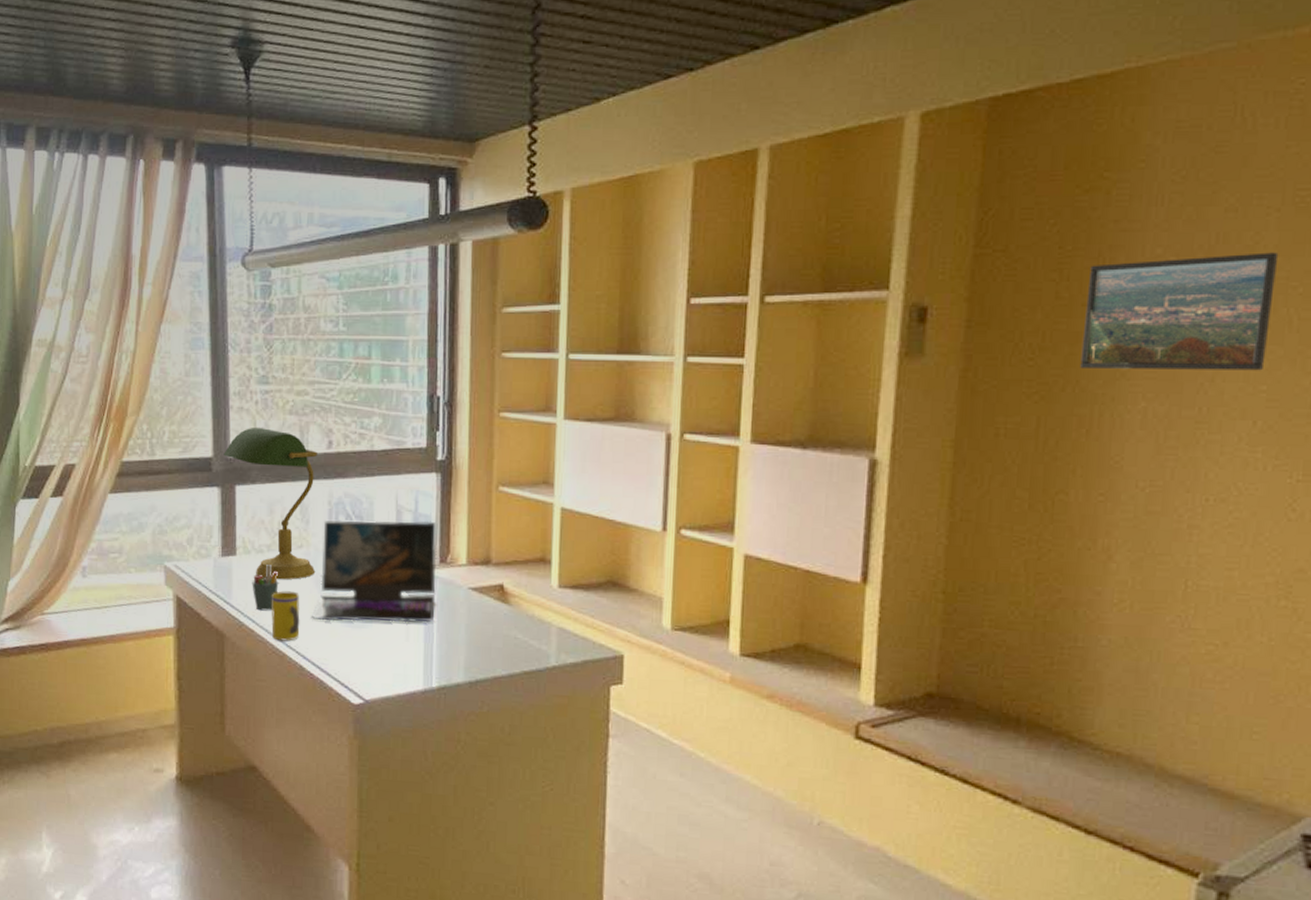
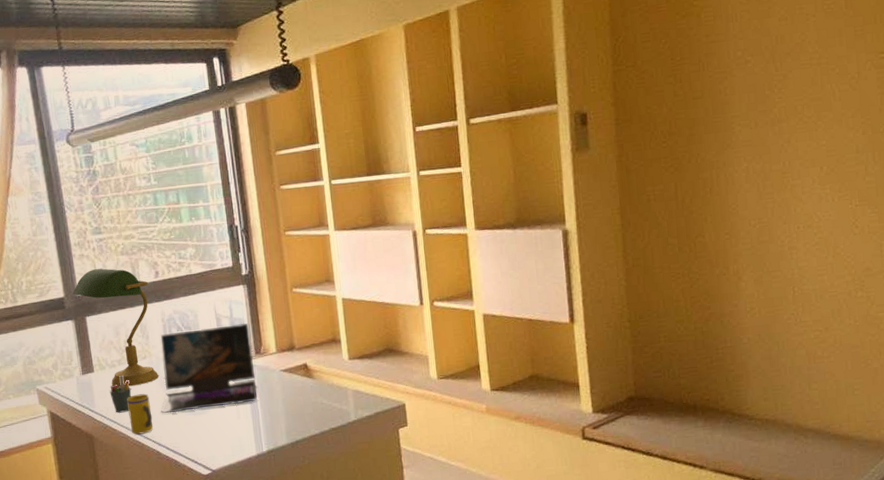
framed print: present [1080,252,1279,371] -> none [695,46,822,144]

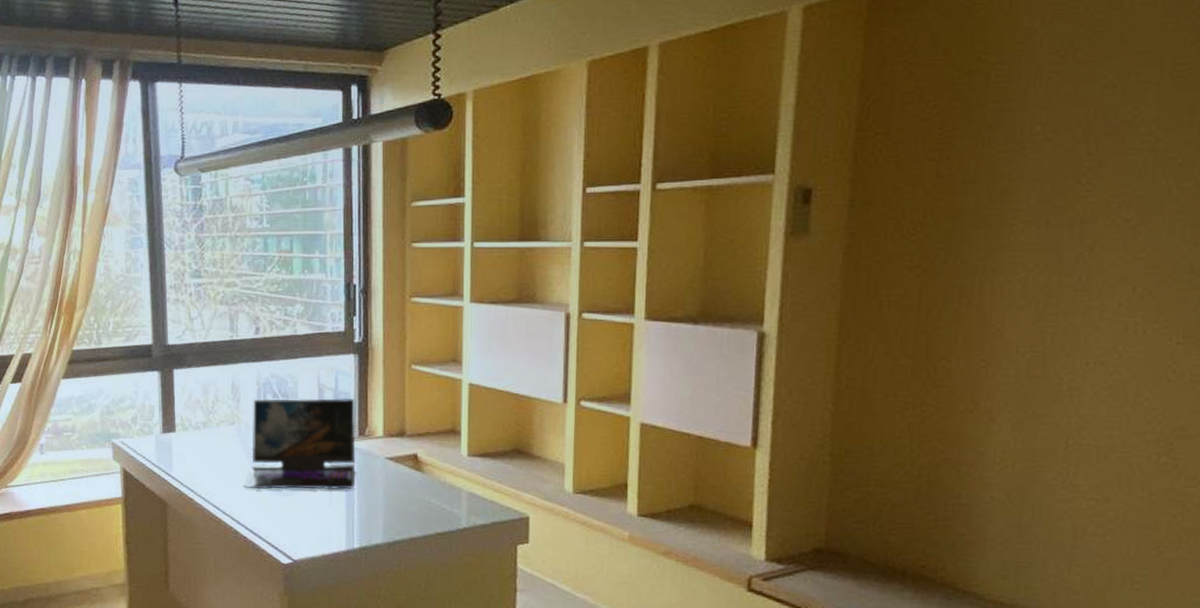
desk lamp: present [73,268,159,387] -> none [162,316,247,454]
pen holder: present [109,375,132,413] -> none [190,440,214,481]
mug: present [127,393,154,435] -> none [208,463,234,508]

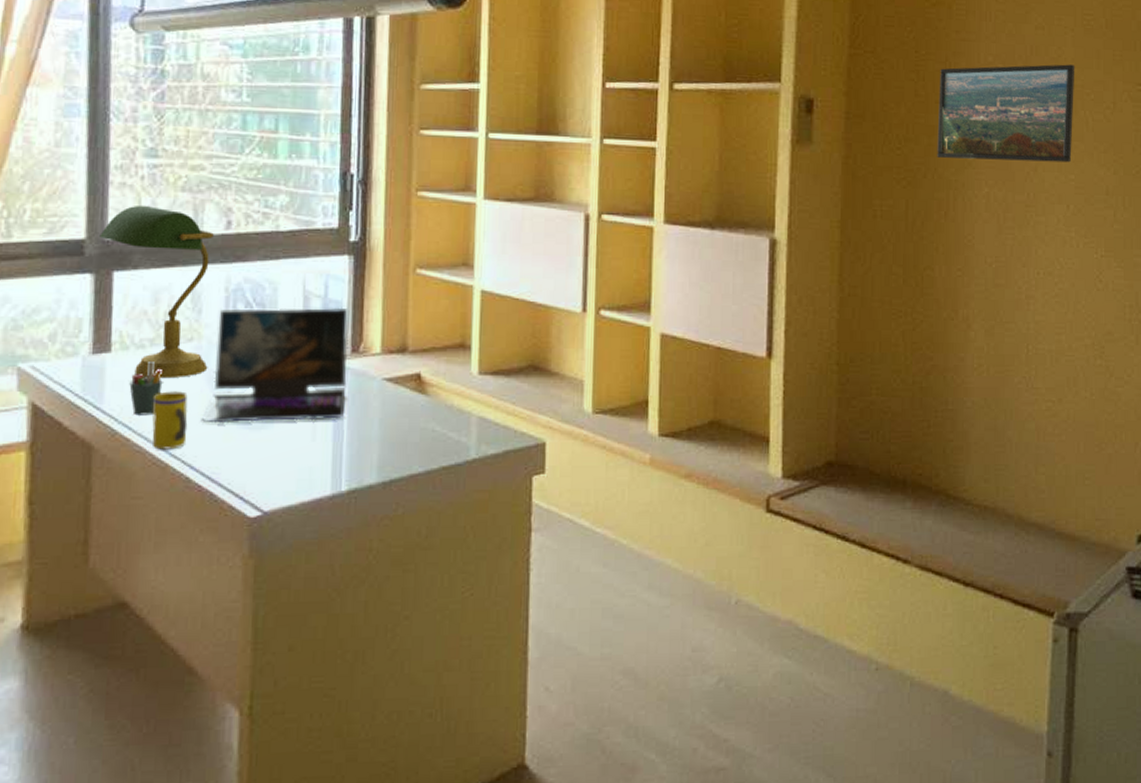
desk lamp: none [162,316,247,454] -> present [99,205,214,379]
pen holder: none [190,440,214,481] -> present [129,362,164,416]
mug: none [208,463,234,508] -> present [152,391,188,450]
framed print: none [961,126,1157,242] -> present [937,64,1075,163]

